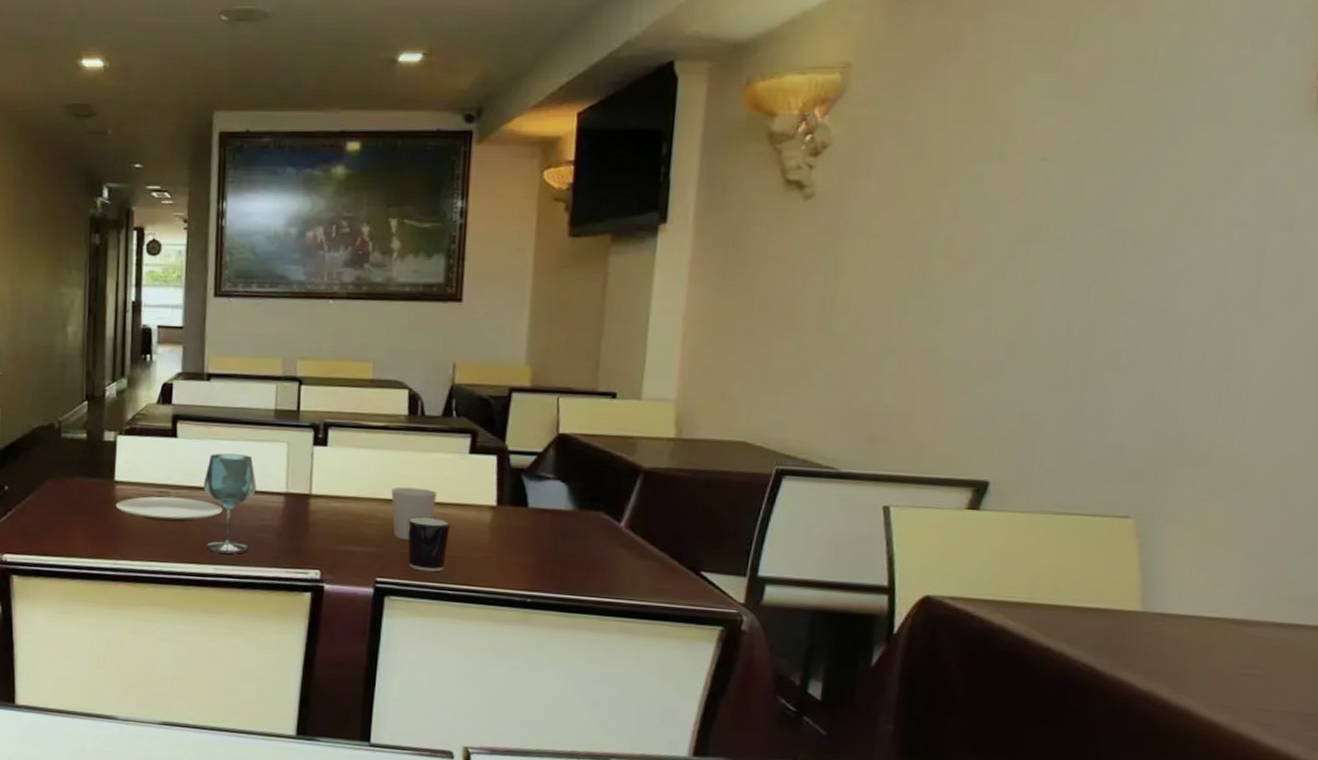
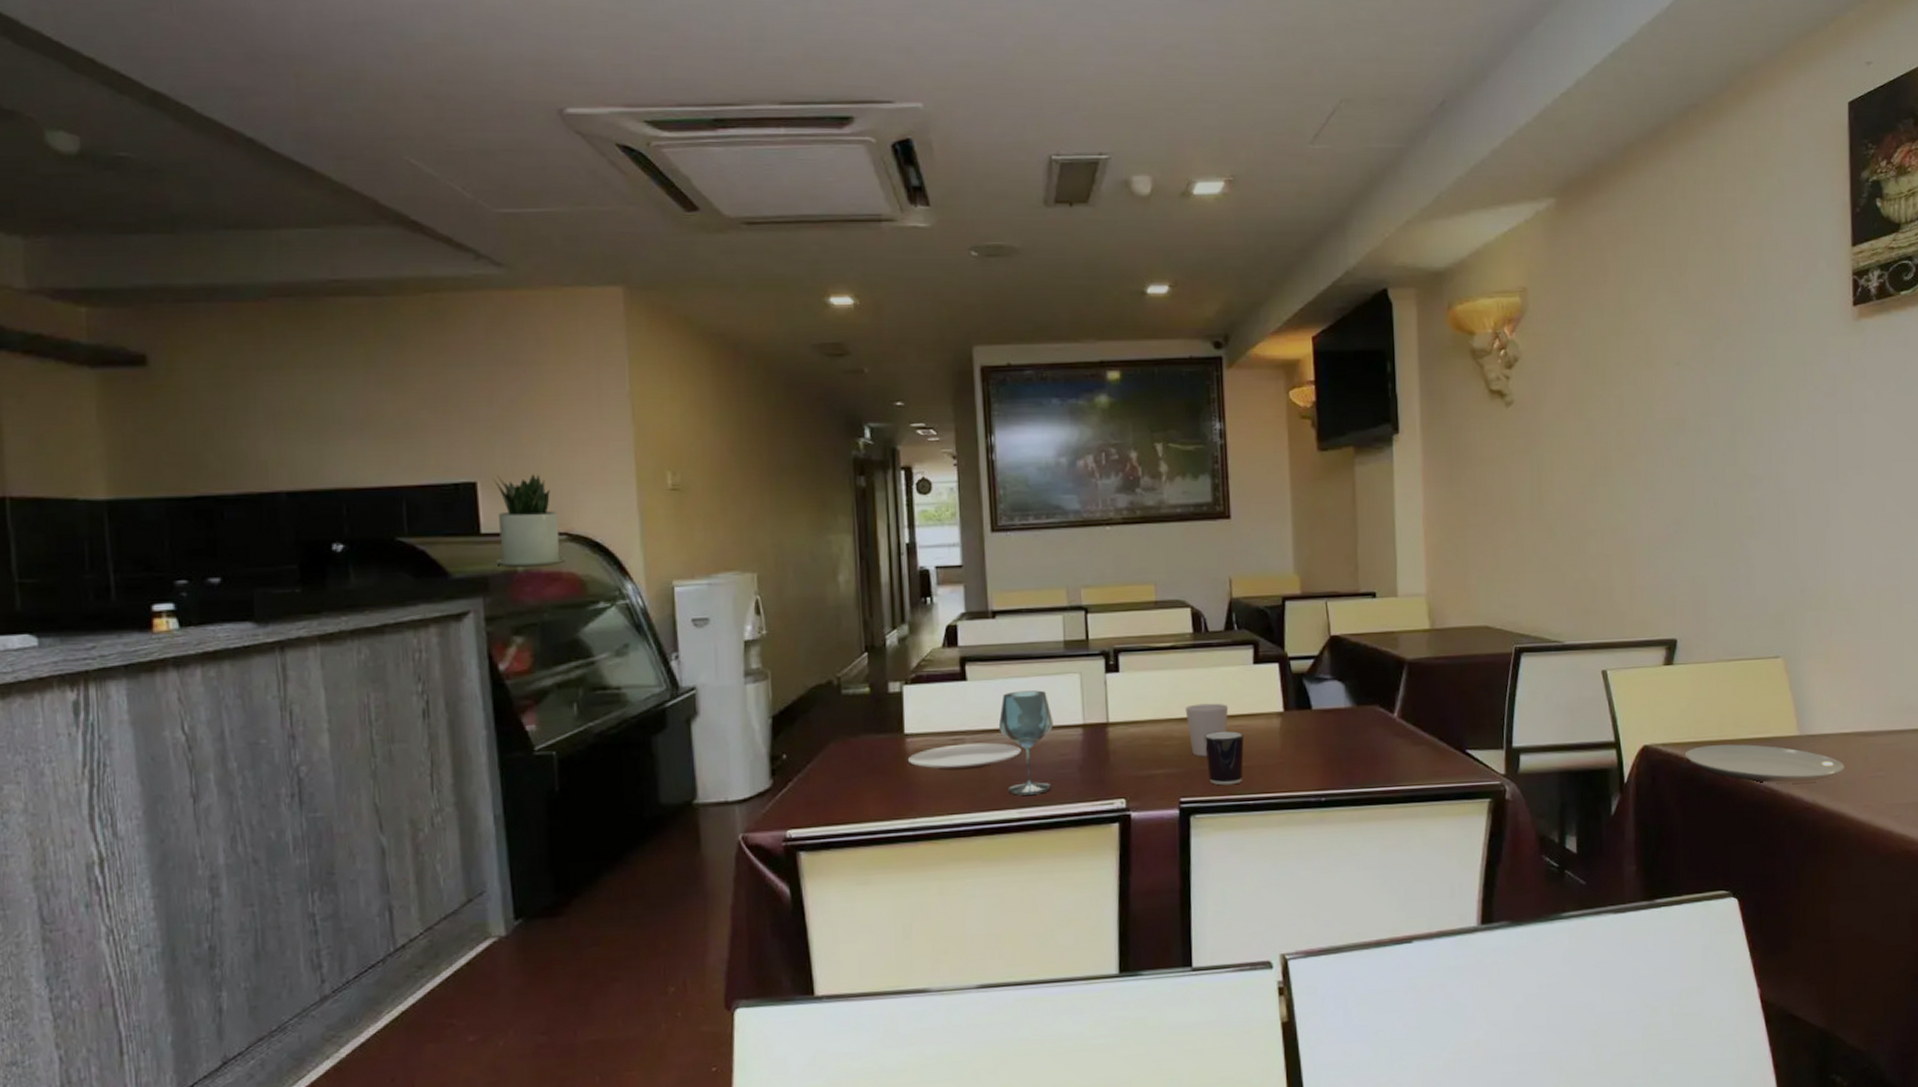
plate: none [978,606,1203,669] -> present [1684,744,1845,784]

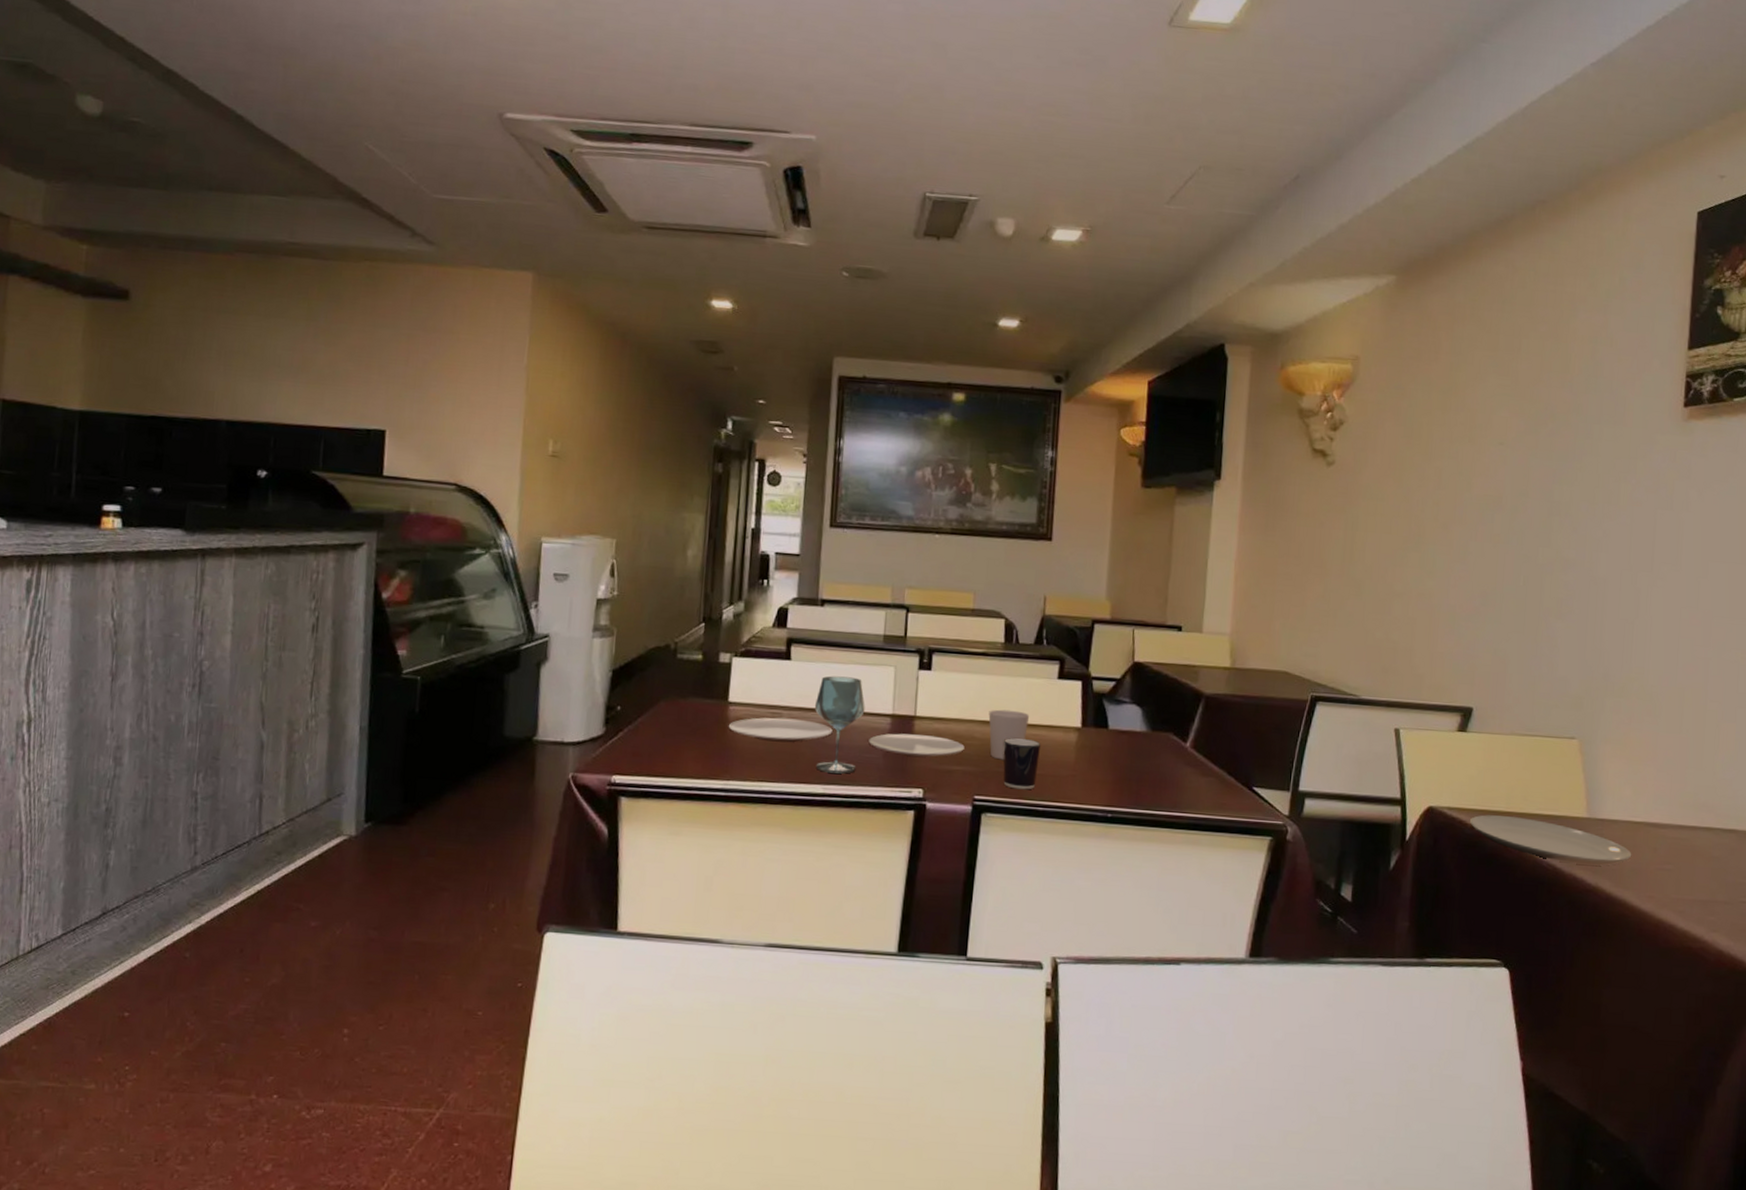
planter: present [493,474,567,568] -> none [391,426,453,512]
plate: none [1061,741,1164,766] -> present [869,733,965,757]

